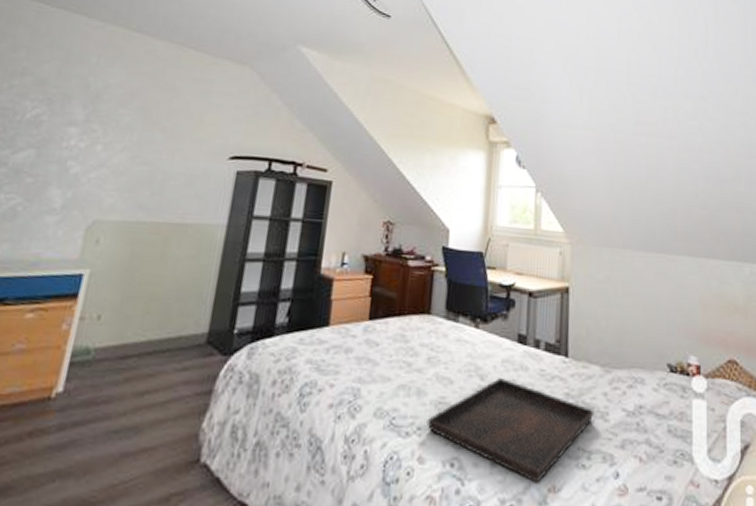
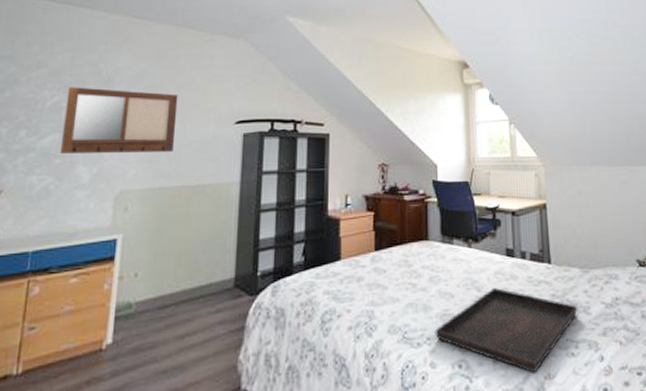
writing board: none [33,99,171,183] -> present [59,87,178,153]

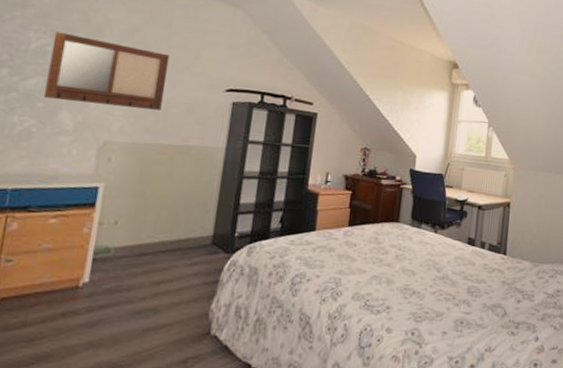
serving tray: present [435,288,578,373] -> none [394,271,524,345]

